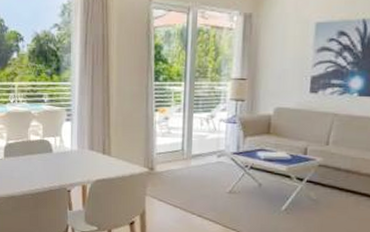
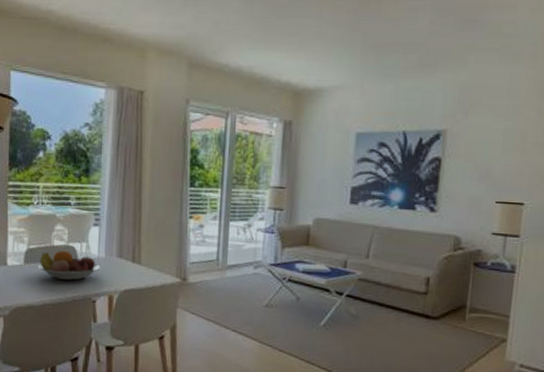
fruit bowl: none [16,144,74,172] -> present [37,250,101,281]

